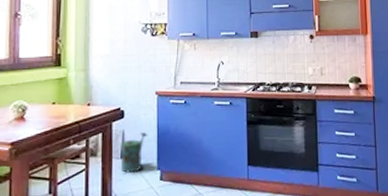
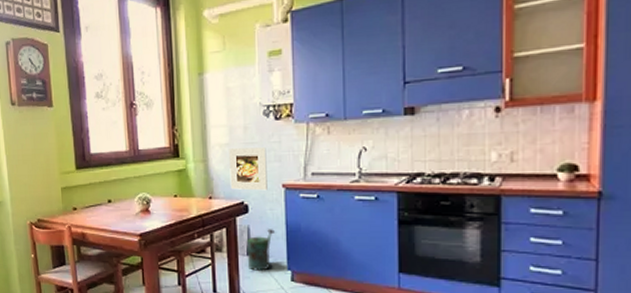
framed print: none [108,59,143,98] -> present [229,147,268,191]

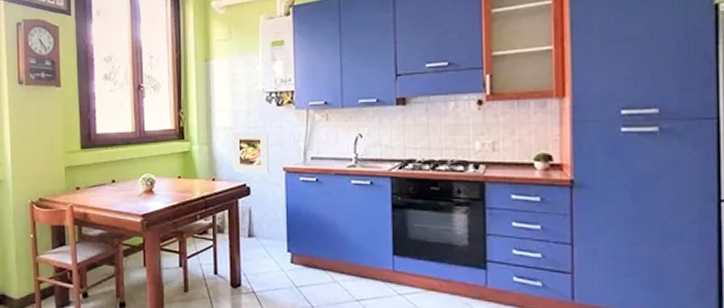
watering can: present [245,229,275,271] -> none [246,211,275,253]

